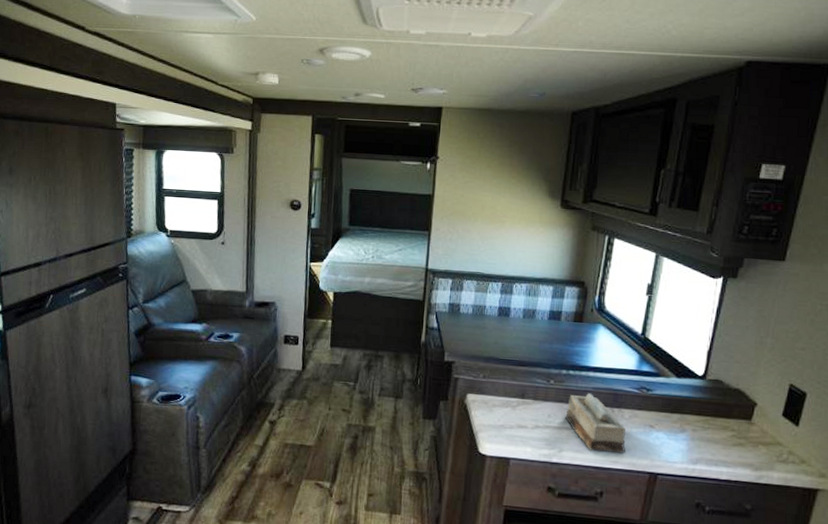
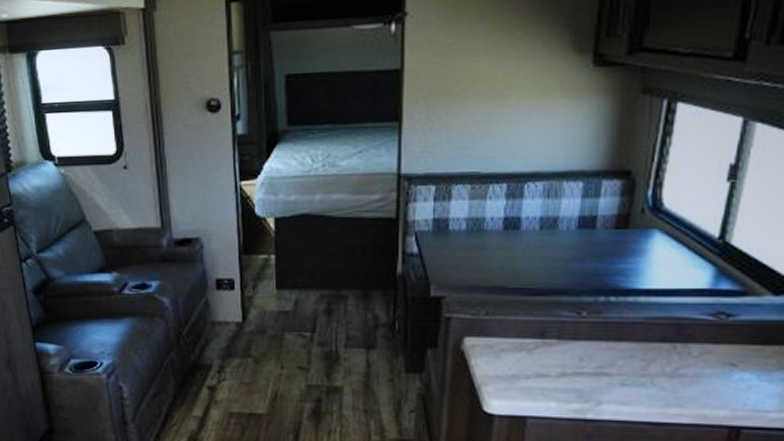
mortar and pestle: present [564,393,627,454] -> none [603,325,695,404]

